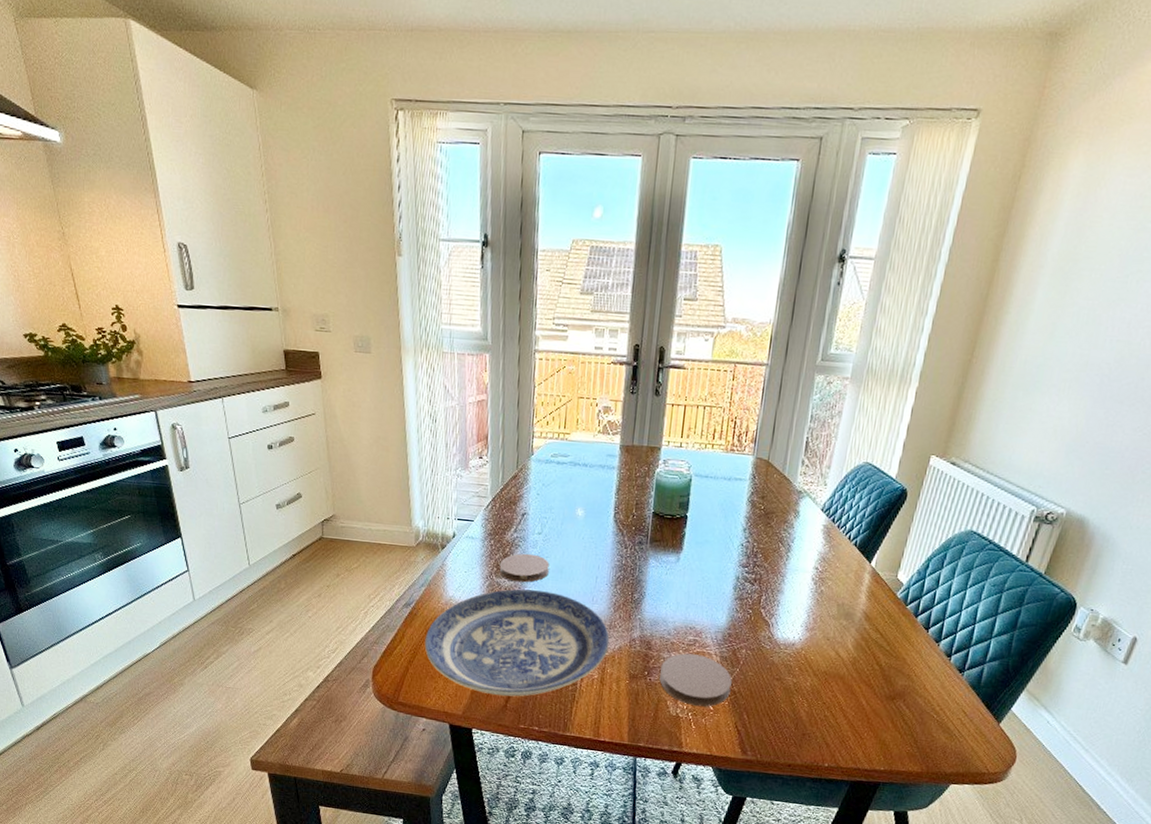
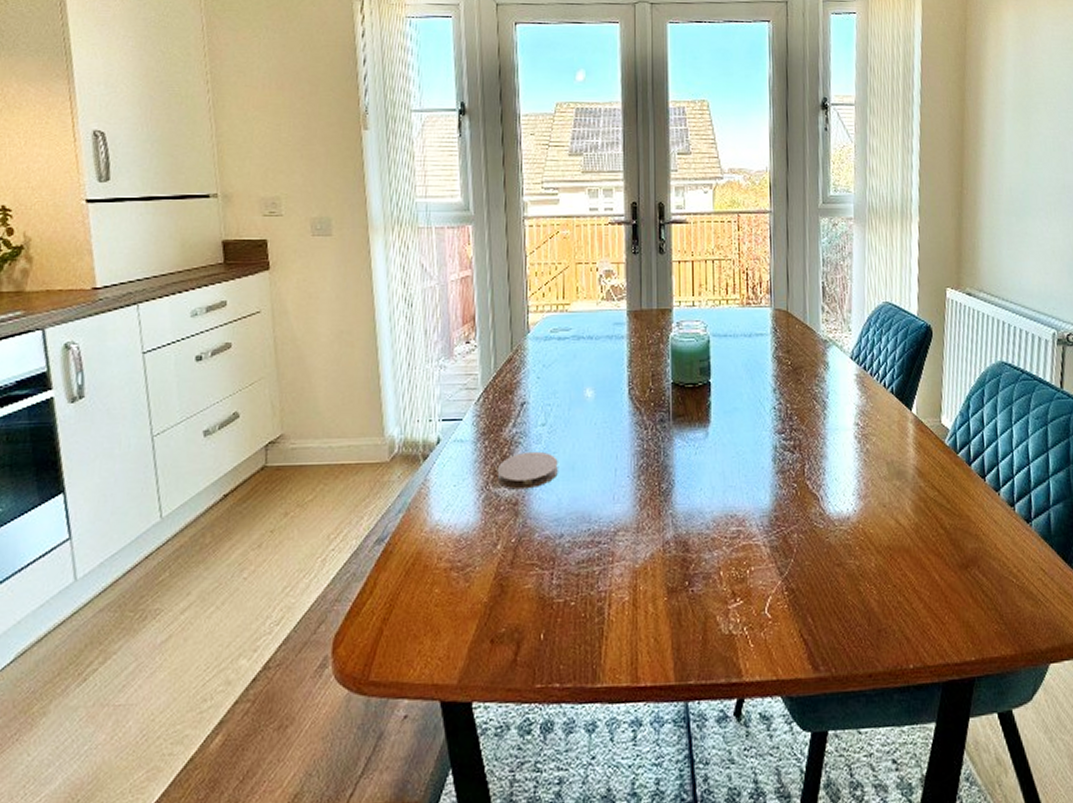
plate: present [424,589,610,697] -> none [404,496,639,648]
coaster: present [659,653,732,707] -> none [703,549,788,616]

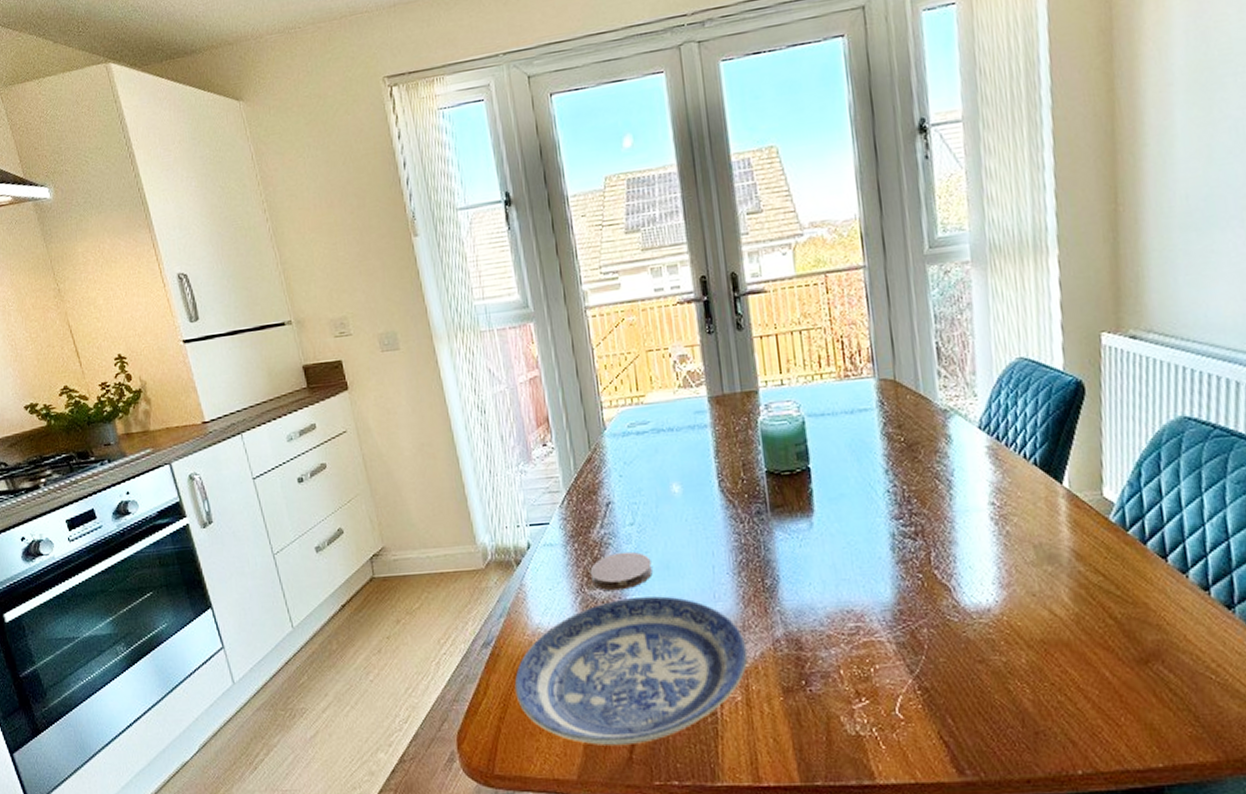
plate: none [404,496,639,648] -> present [514,596,748,746]

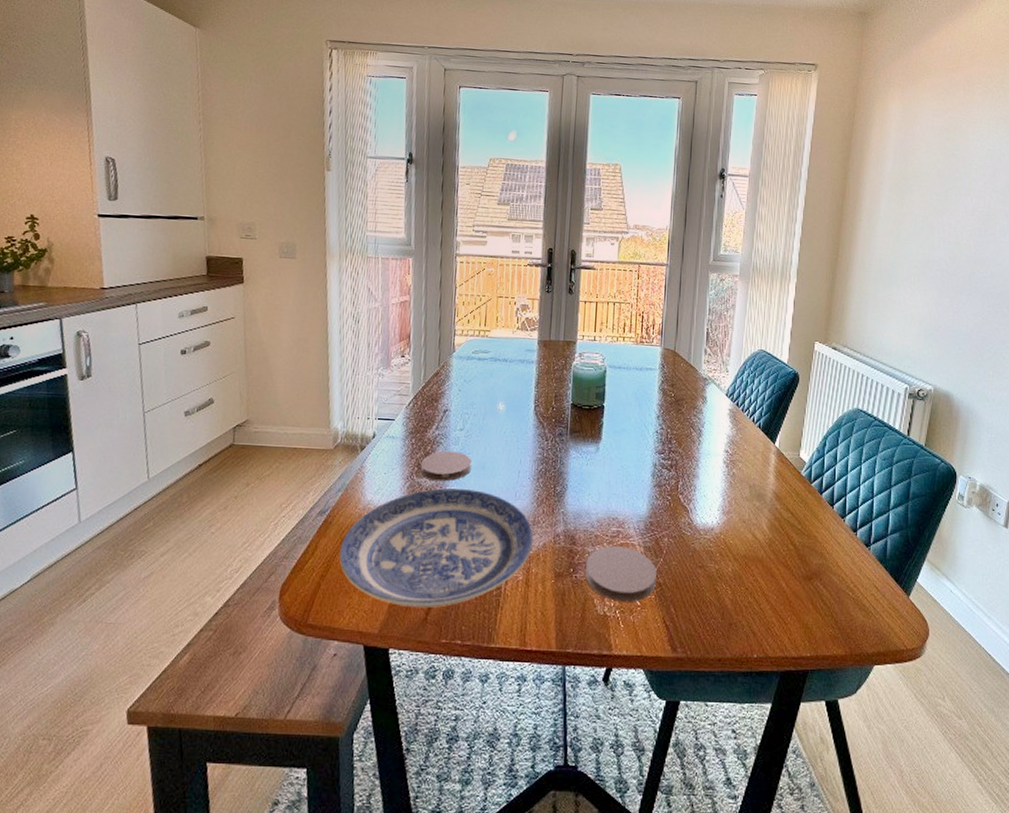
coaster: none [821,645,922,717] -> present [585,546,657,602]

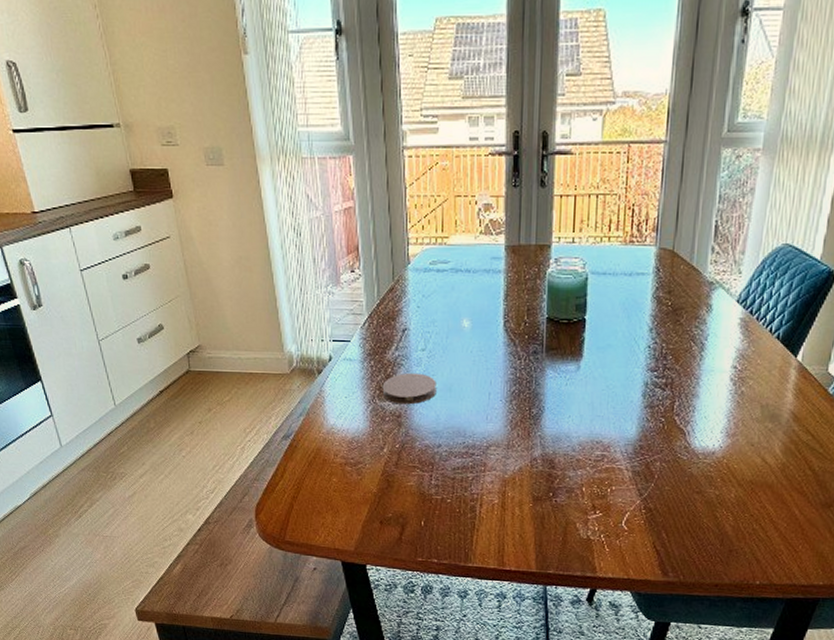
plate: present [339,488,534,608] -> none [308,412,508,529]
coaster: present [585,546,657,602] -> none [566,470,647,527]

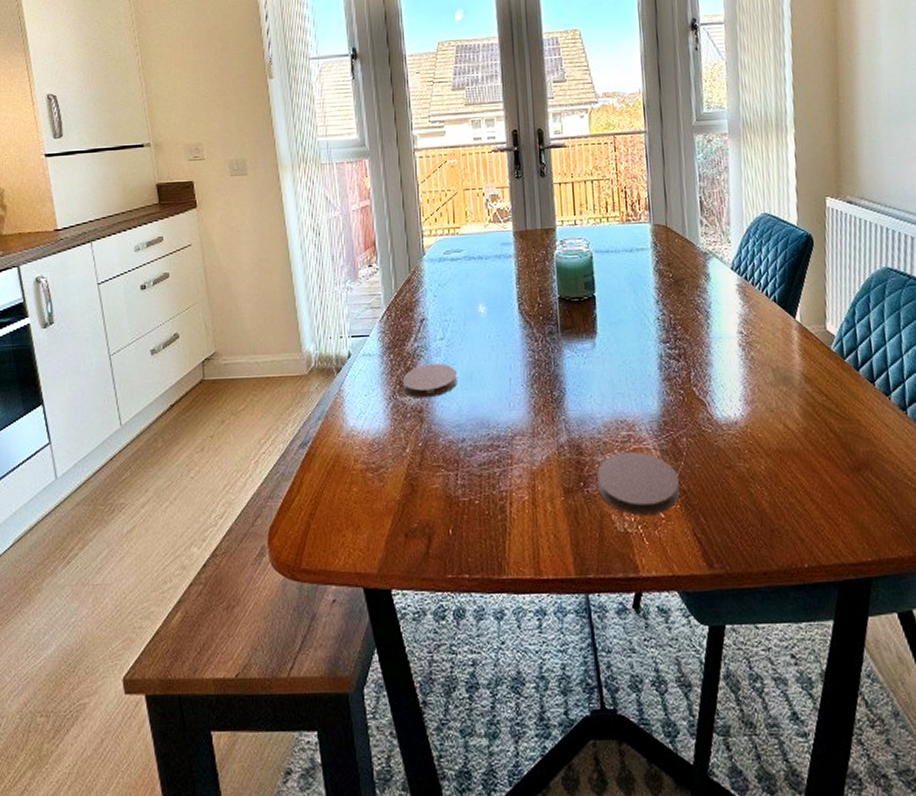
coaster: none [566,470,647,527] -> present [597,452,680,515]

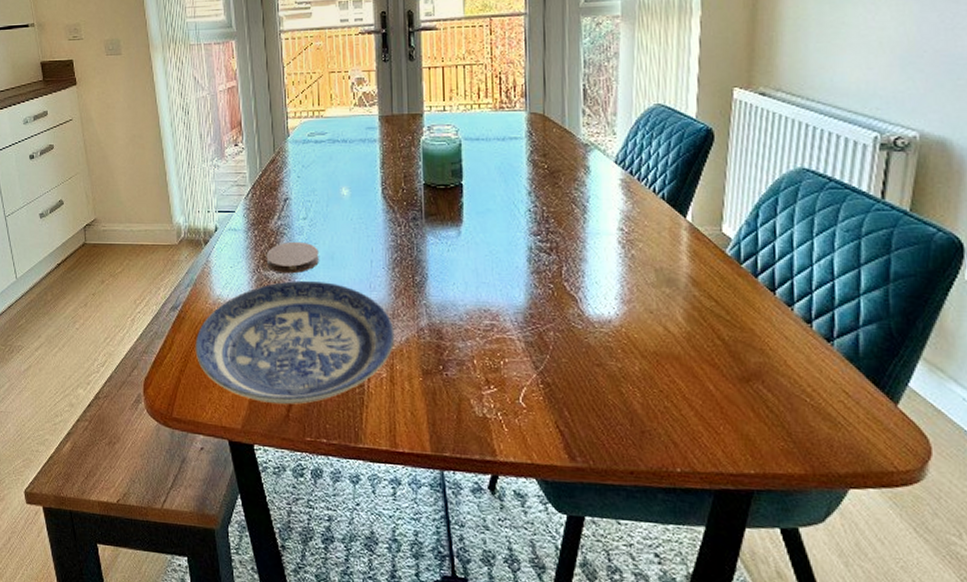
plate: none [326,404,536,542] -> present [195,281,395,405]
coaster: present [597,452,680,515] -> none [457,341,544,404]

